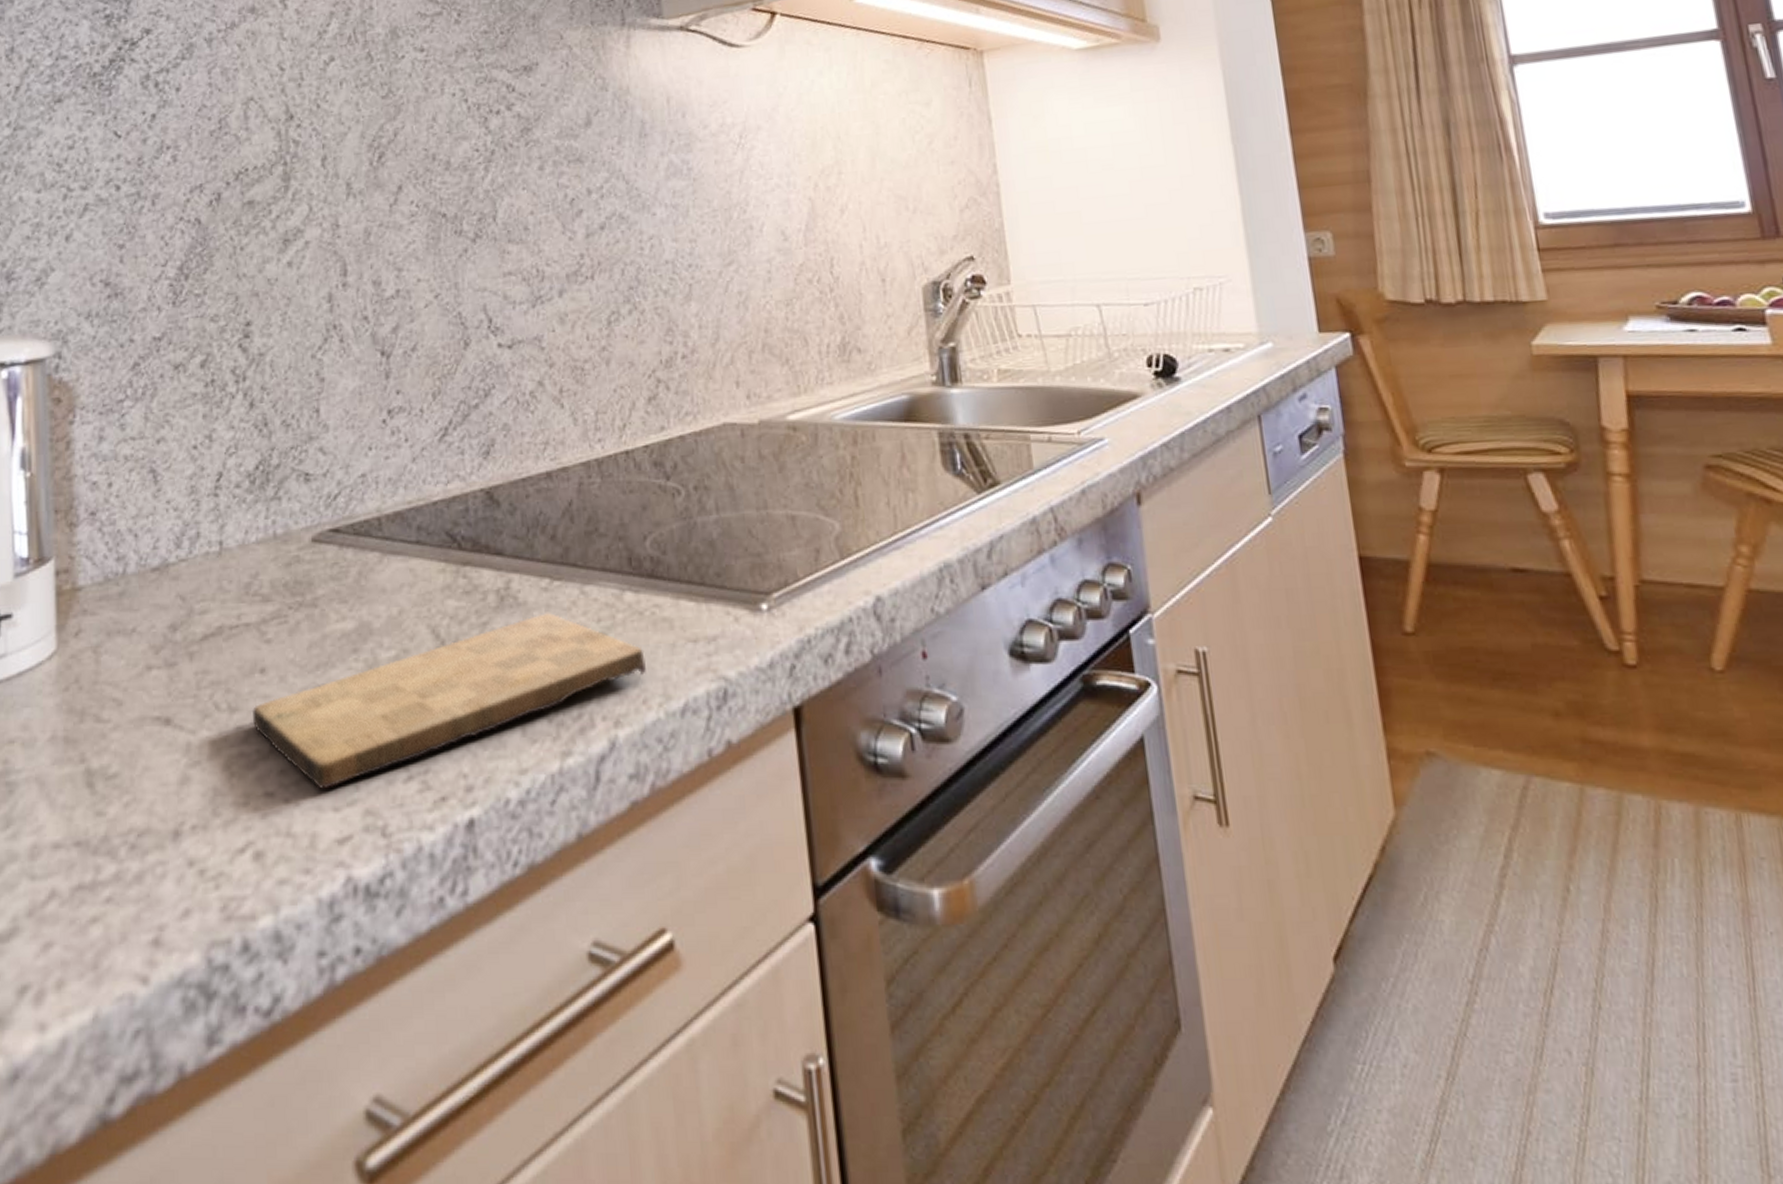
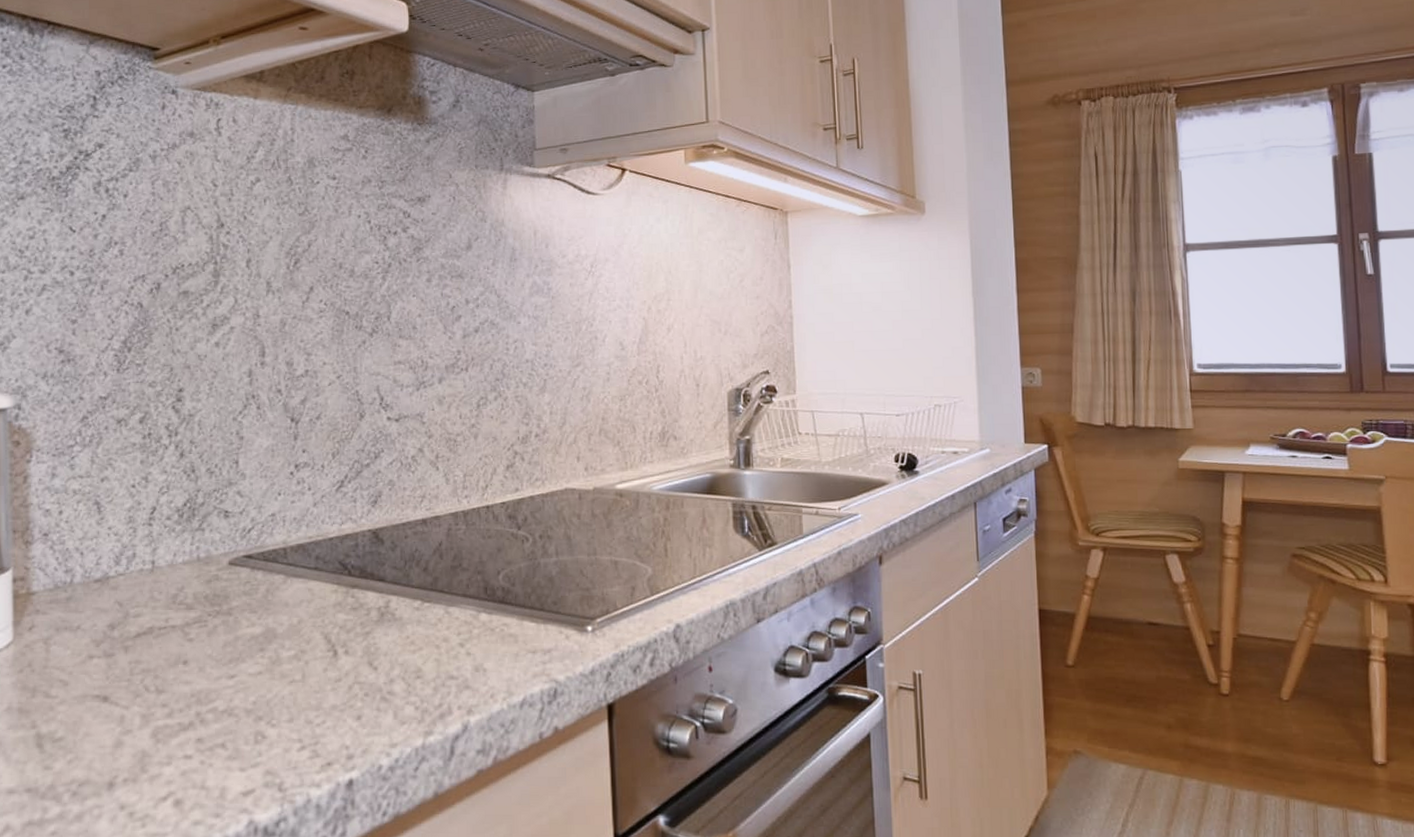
cutting board: present [251,612,646,790] -> none [175,626,494,755]

